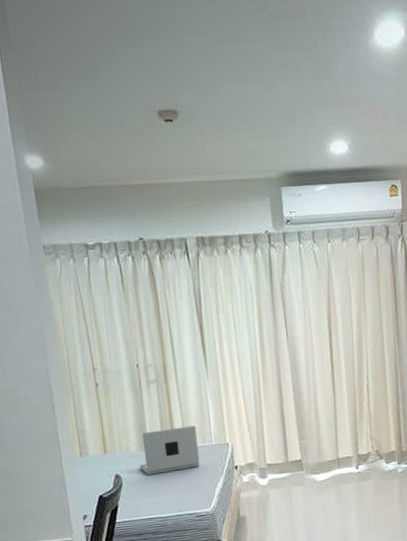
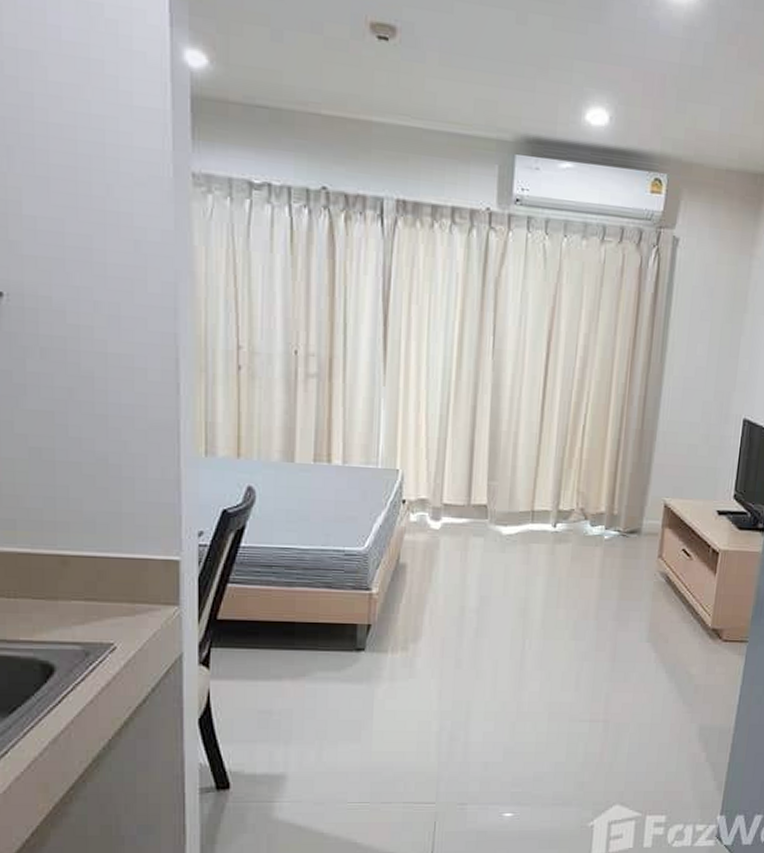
laptop: present [139,426,200,475] -> none [280,438,361,494]

